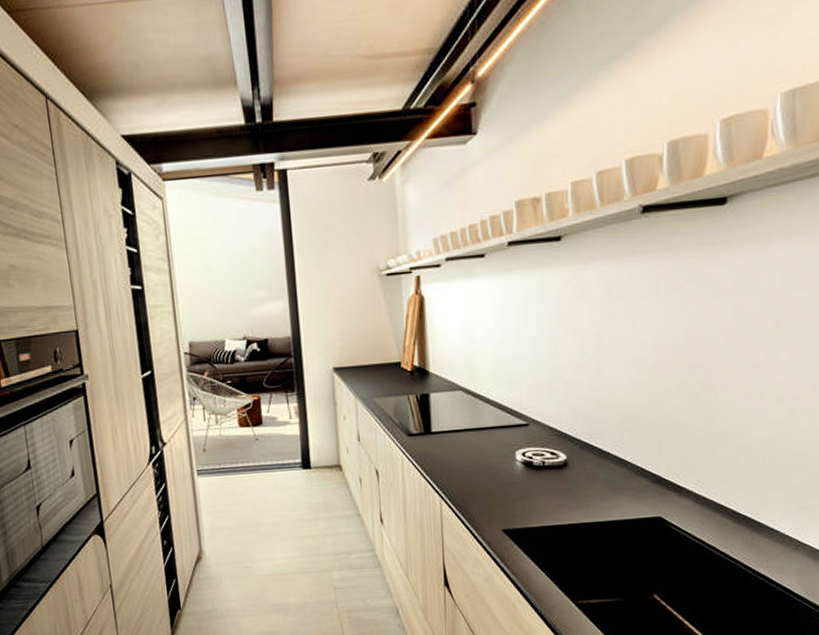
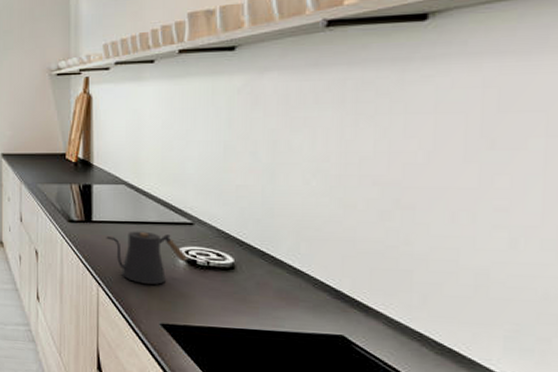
kettle: none [446,437,524,492] -> present [106,231,187,285]

